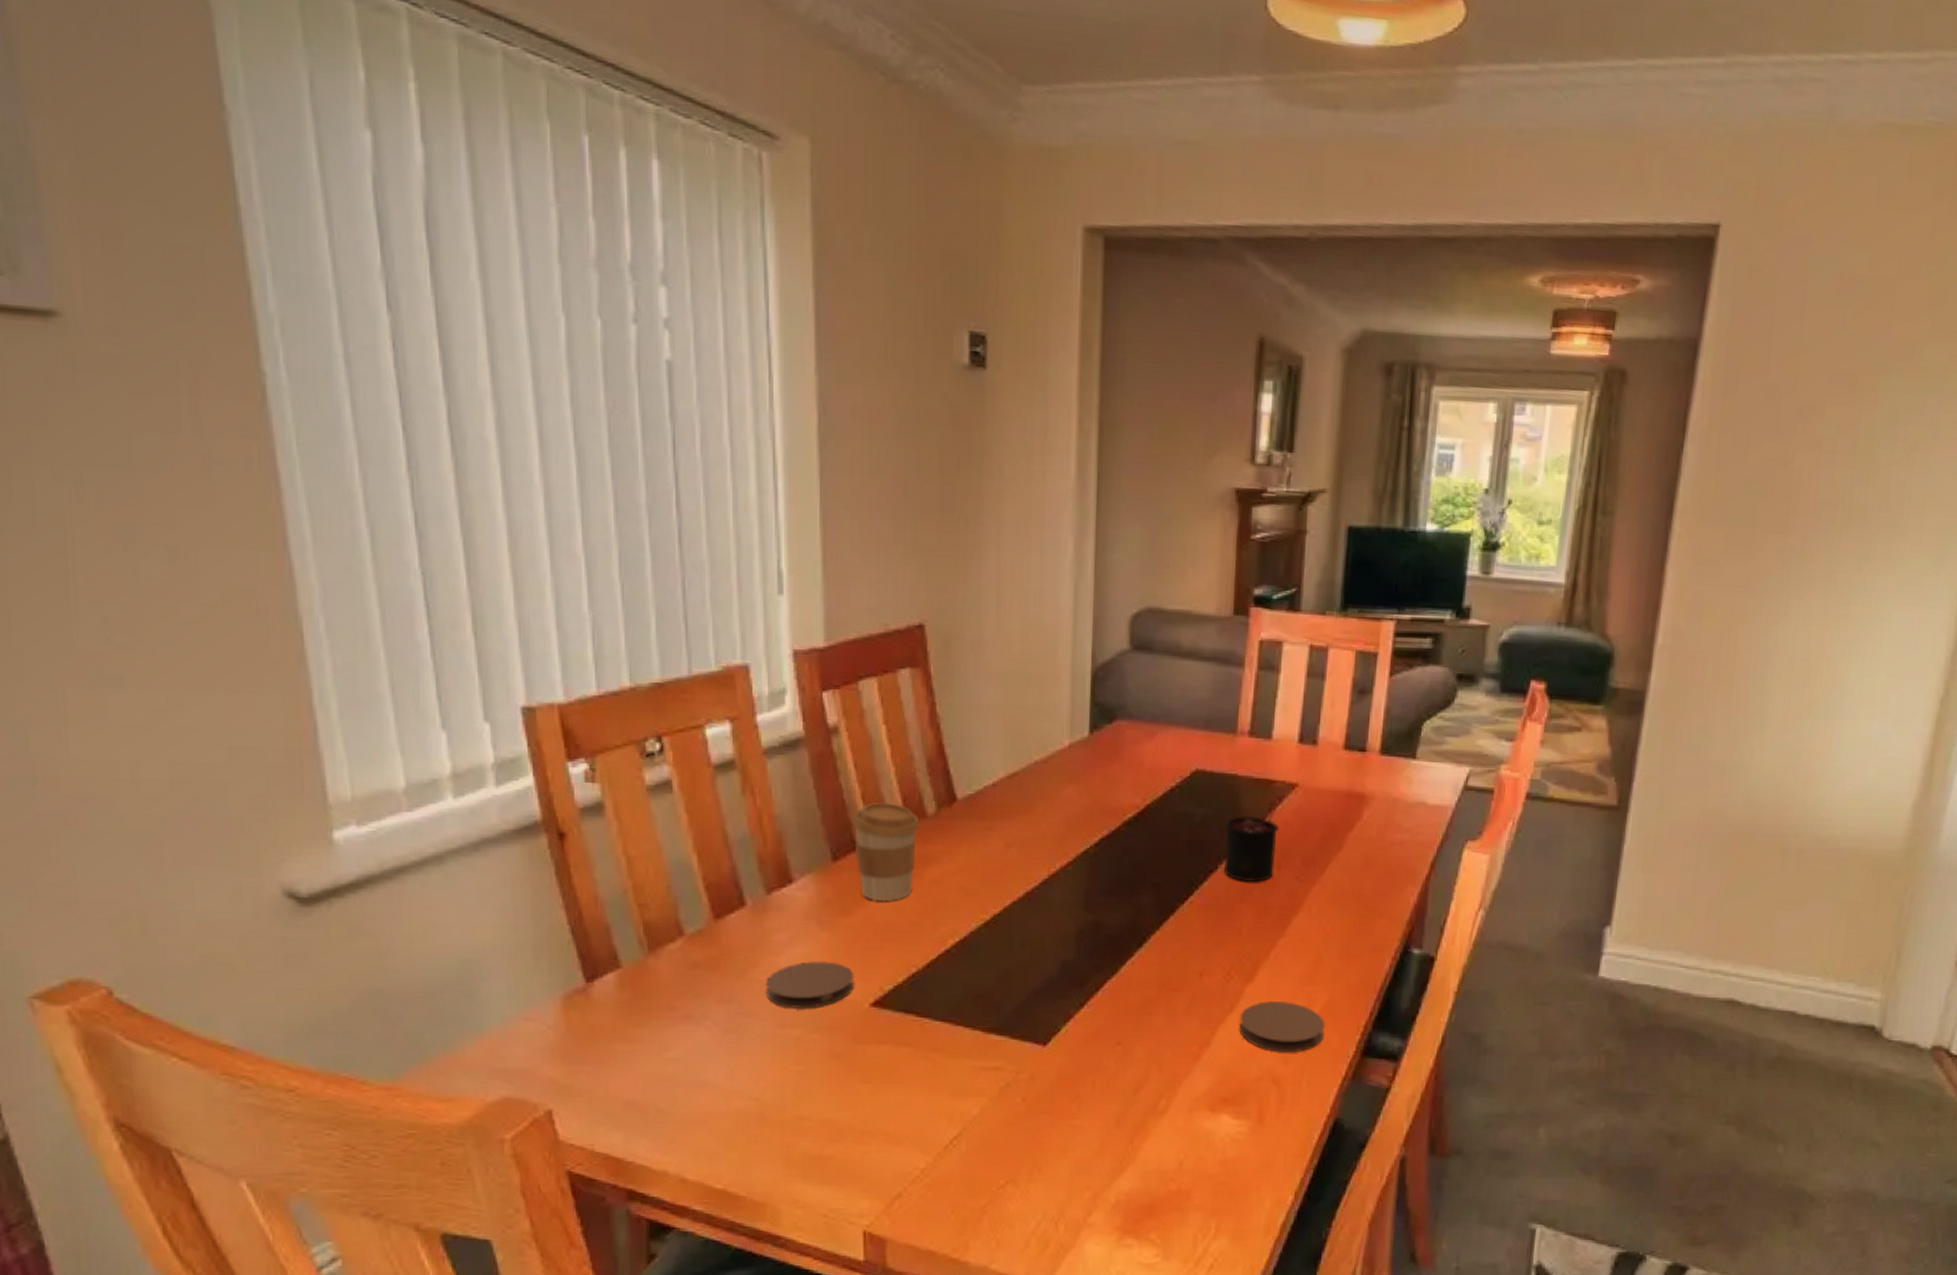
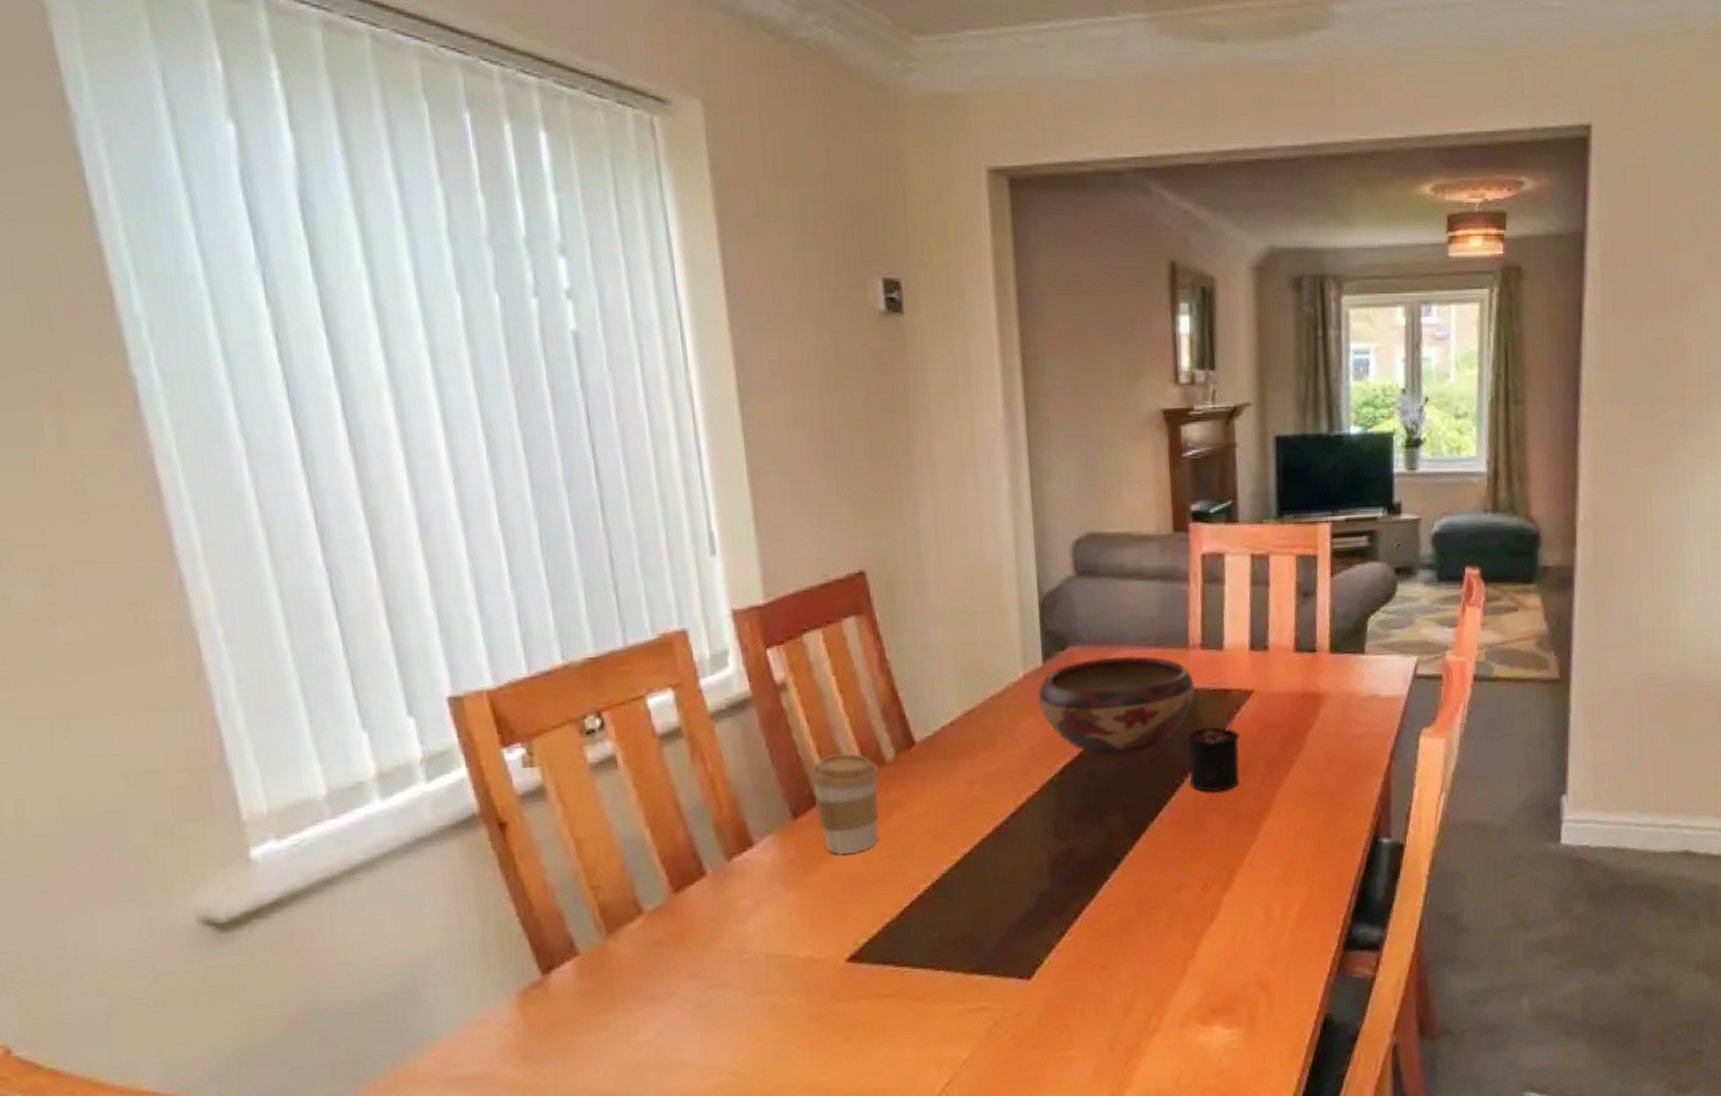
coaster: present [765,961,854,1009] -> none [734,921,828,975]
decorative bowl: none [1081,734,1239,834] -> present [1038,655,1195,755]
coaster: present [1239,1001,1325,1053] -> none [1221,905,1305,957]

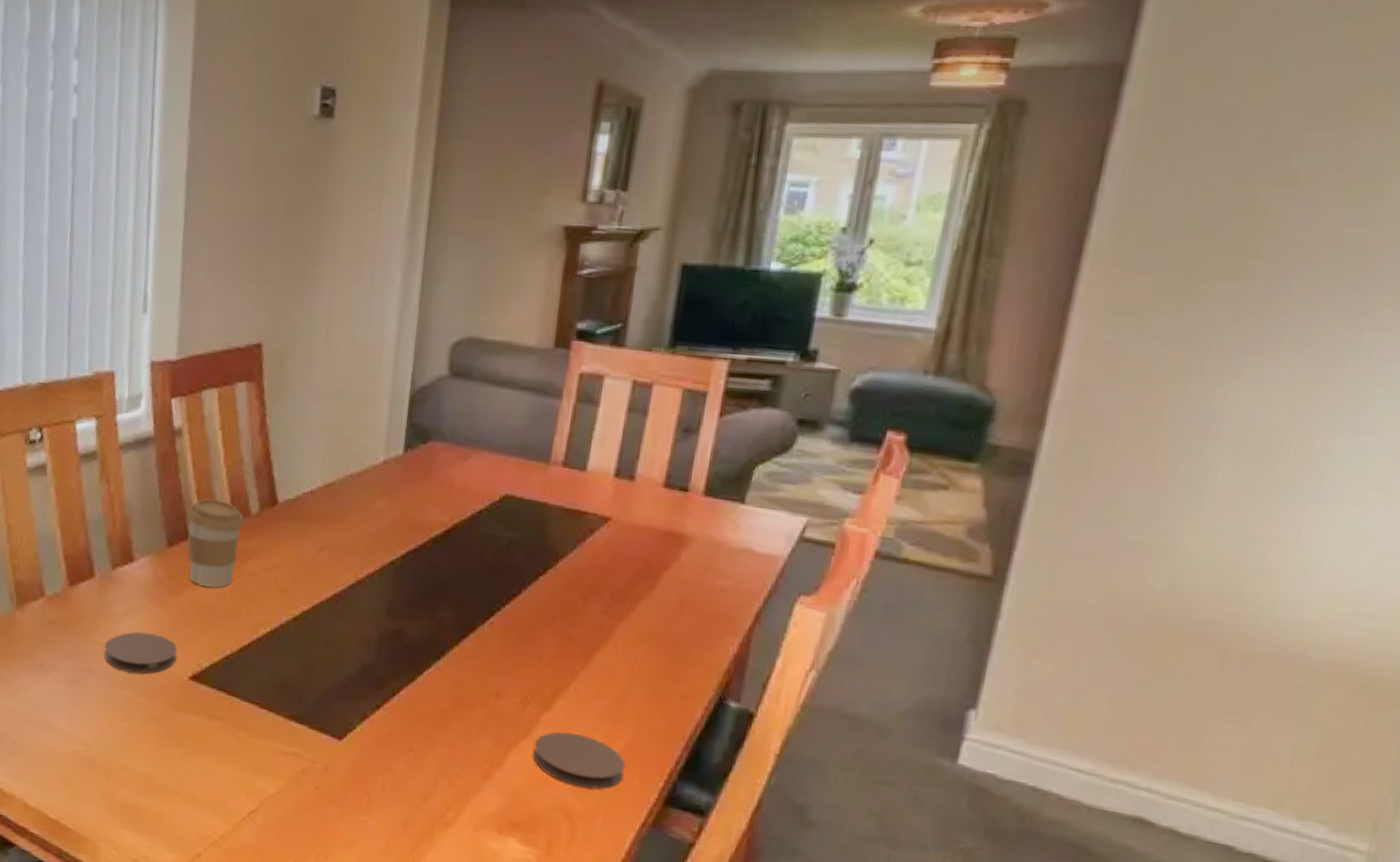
coaster: none [734,921,828,975] -> present [104,632,177,674]
decorative bowl: present [1038,655,1195,755] -> none [393,456,550,555]
candle: present [1187,711,1240,793] -> none [528,533,588,612]
coaster: none [1221,905,1305,957] -> present [532,731,625,789]

